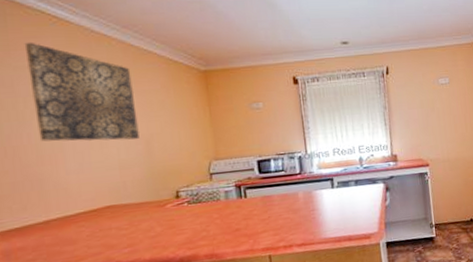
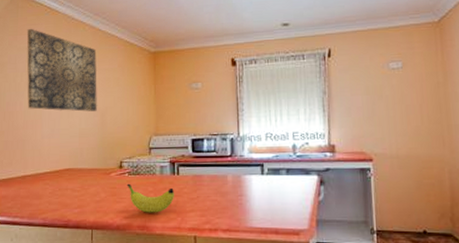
fruit: none [187,211,245,241] -> present [126,183,175,213]

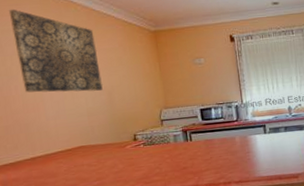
fruit: present [126,183,175,213] -> none [143,152,191,177]

